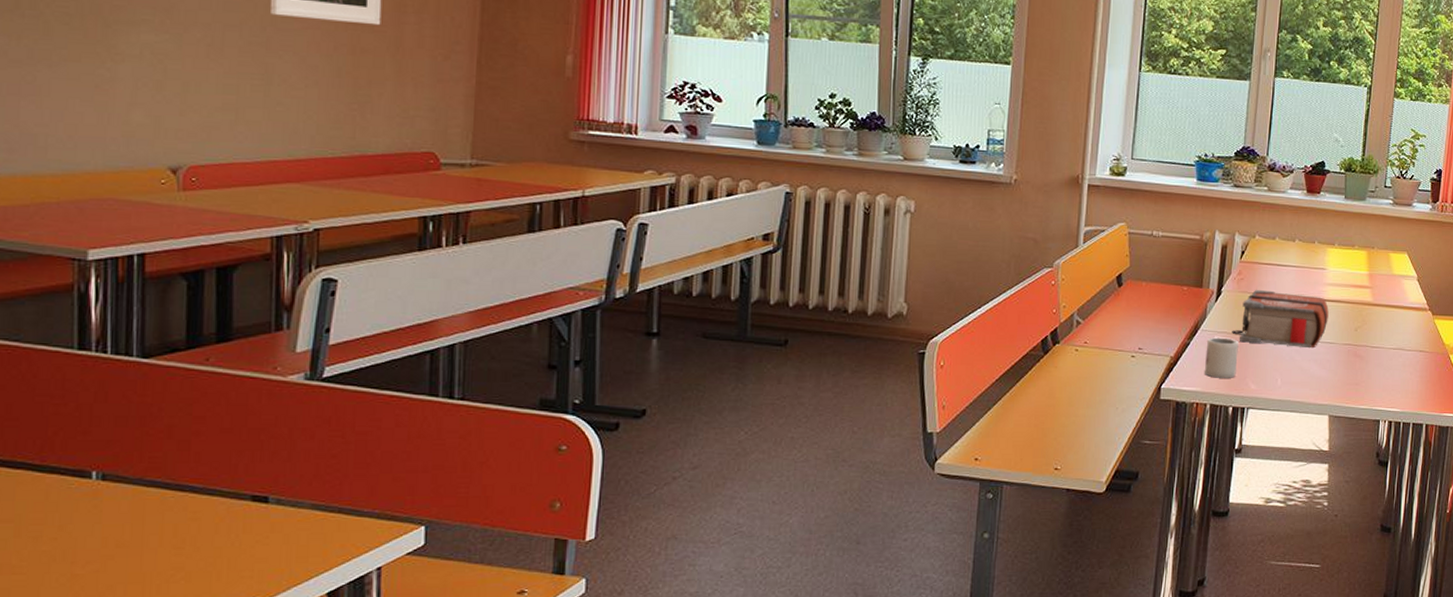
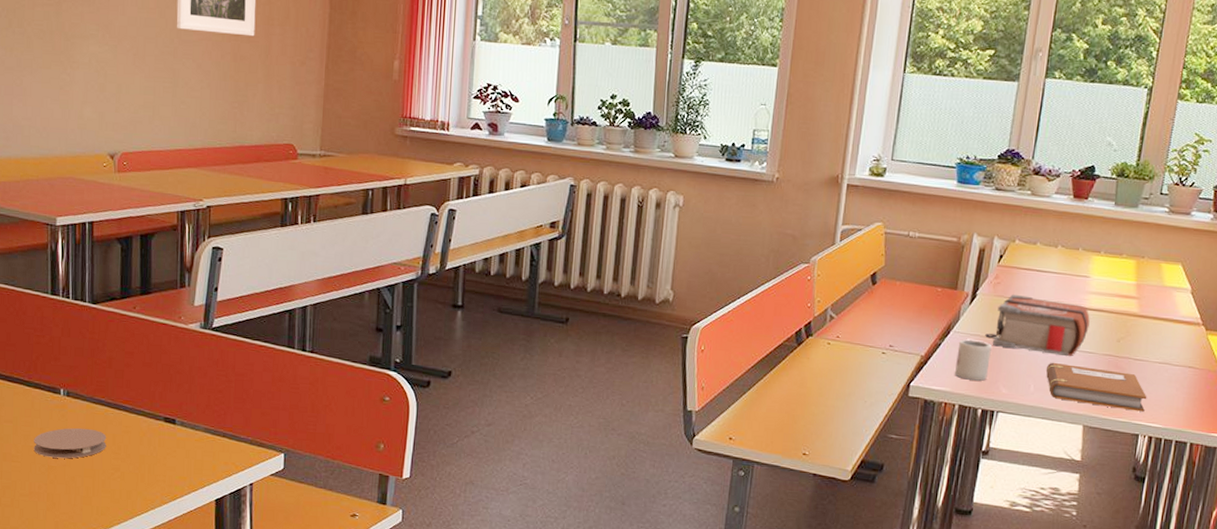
coaster: none [47,519,164,563] -> present [34,427,107,459]
notebook: none [1291,354,1385,398] -> present [1045,362,1147,412]

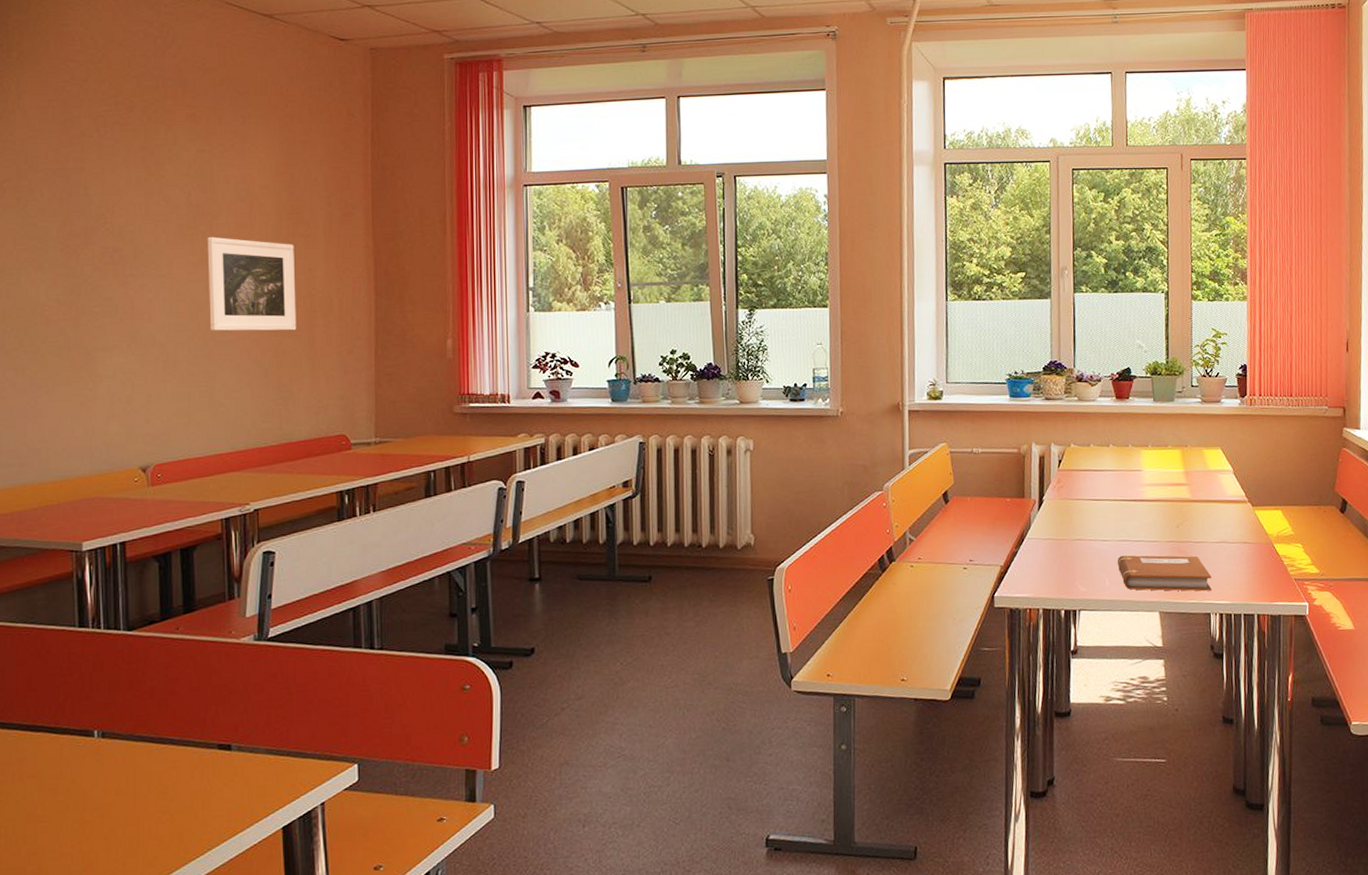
coaster: present [34,427,107,459] -> none [64,770,151,811]
cup: present [954,339,992,381] -> none [1033,544,1065,583]
bible: present [985,294,1090,357] -> none [1057,495,1149,548]

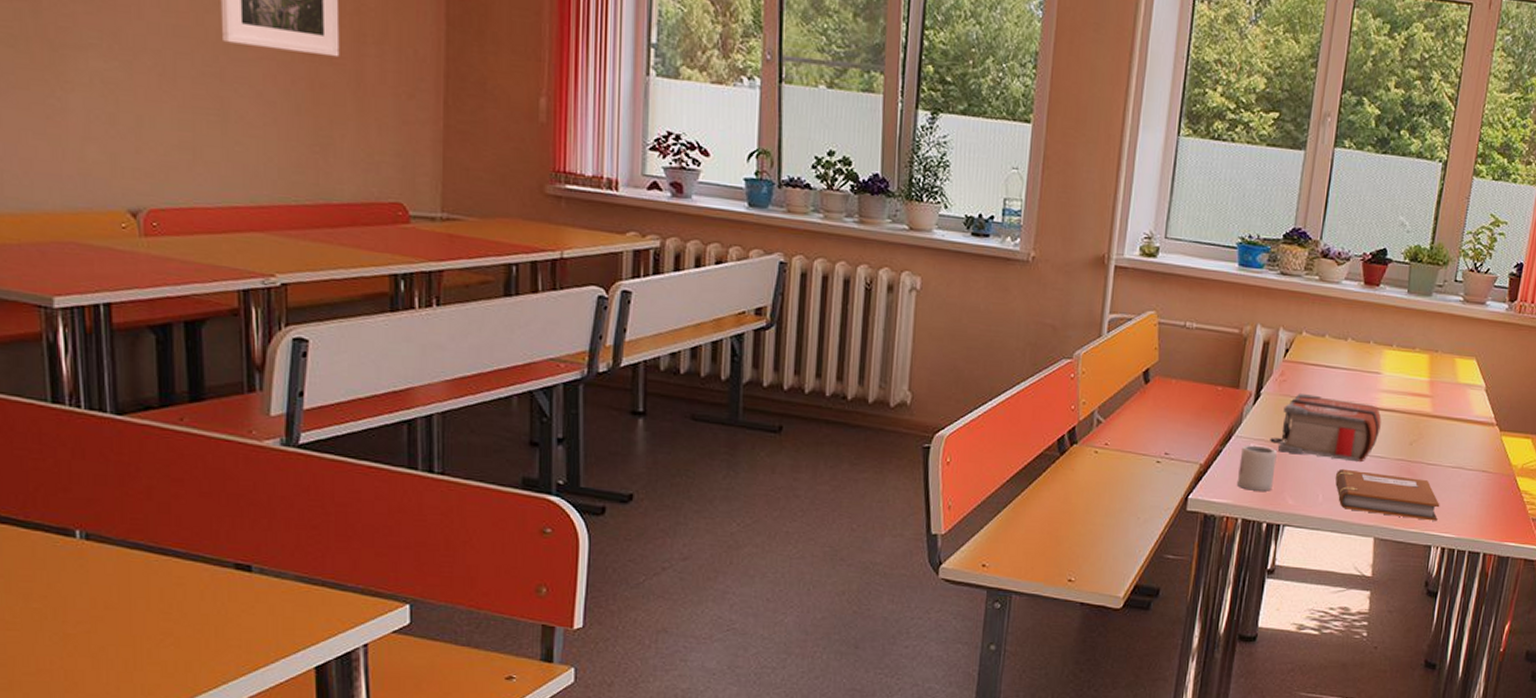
cup: none [1033,544,1065,583] -> present [1236,444,1277,491]
bible: none [1057,495,1149,548] -> present [1270,392,1382,463]

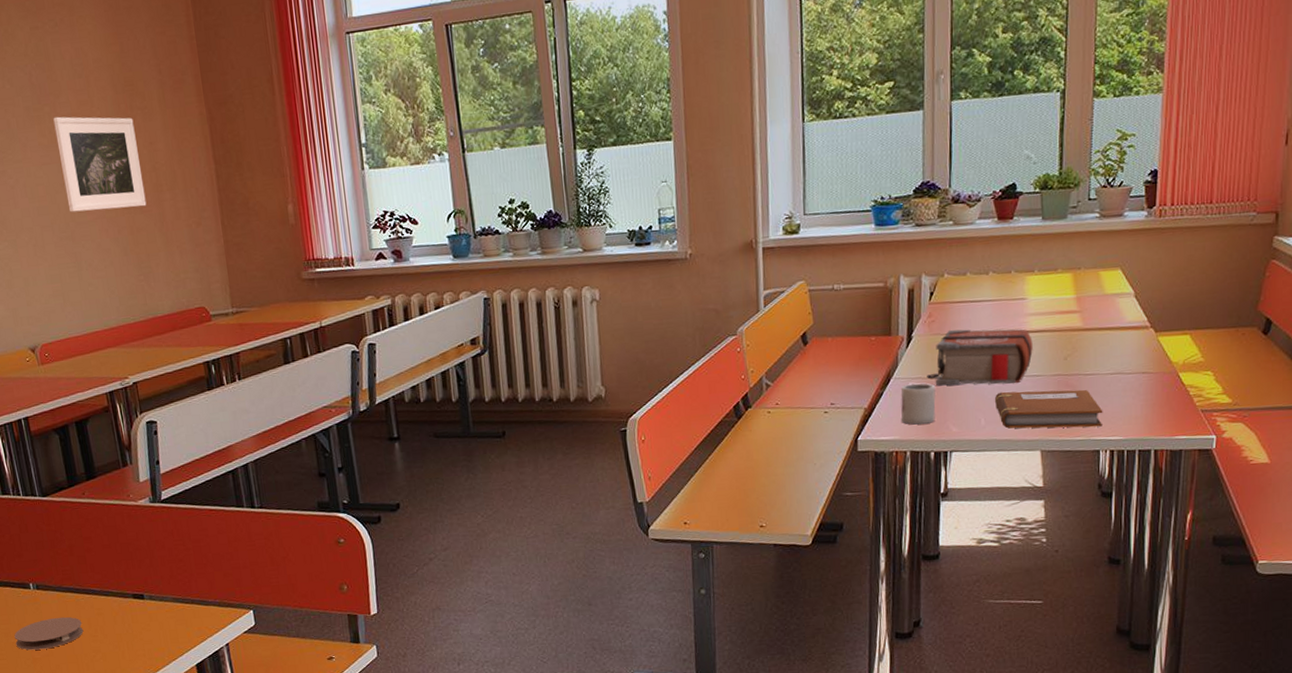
coaster: none [38,581,151,623] -> present [14,617,84,651]

